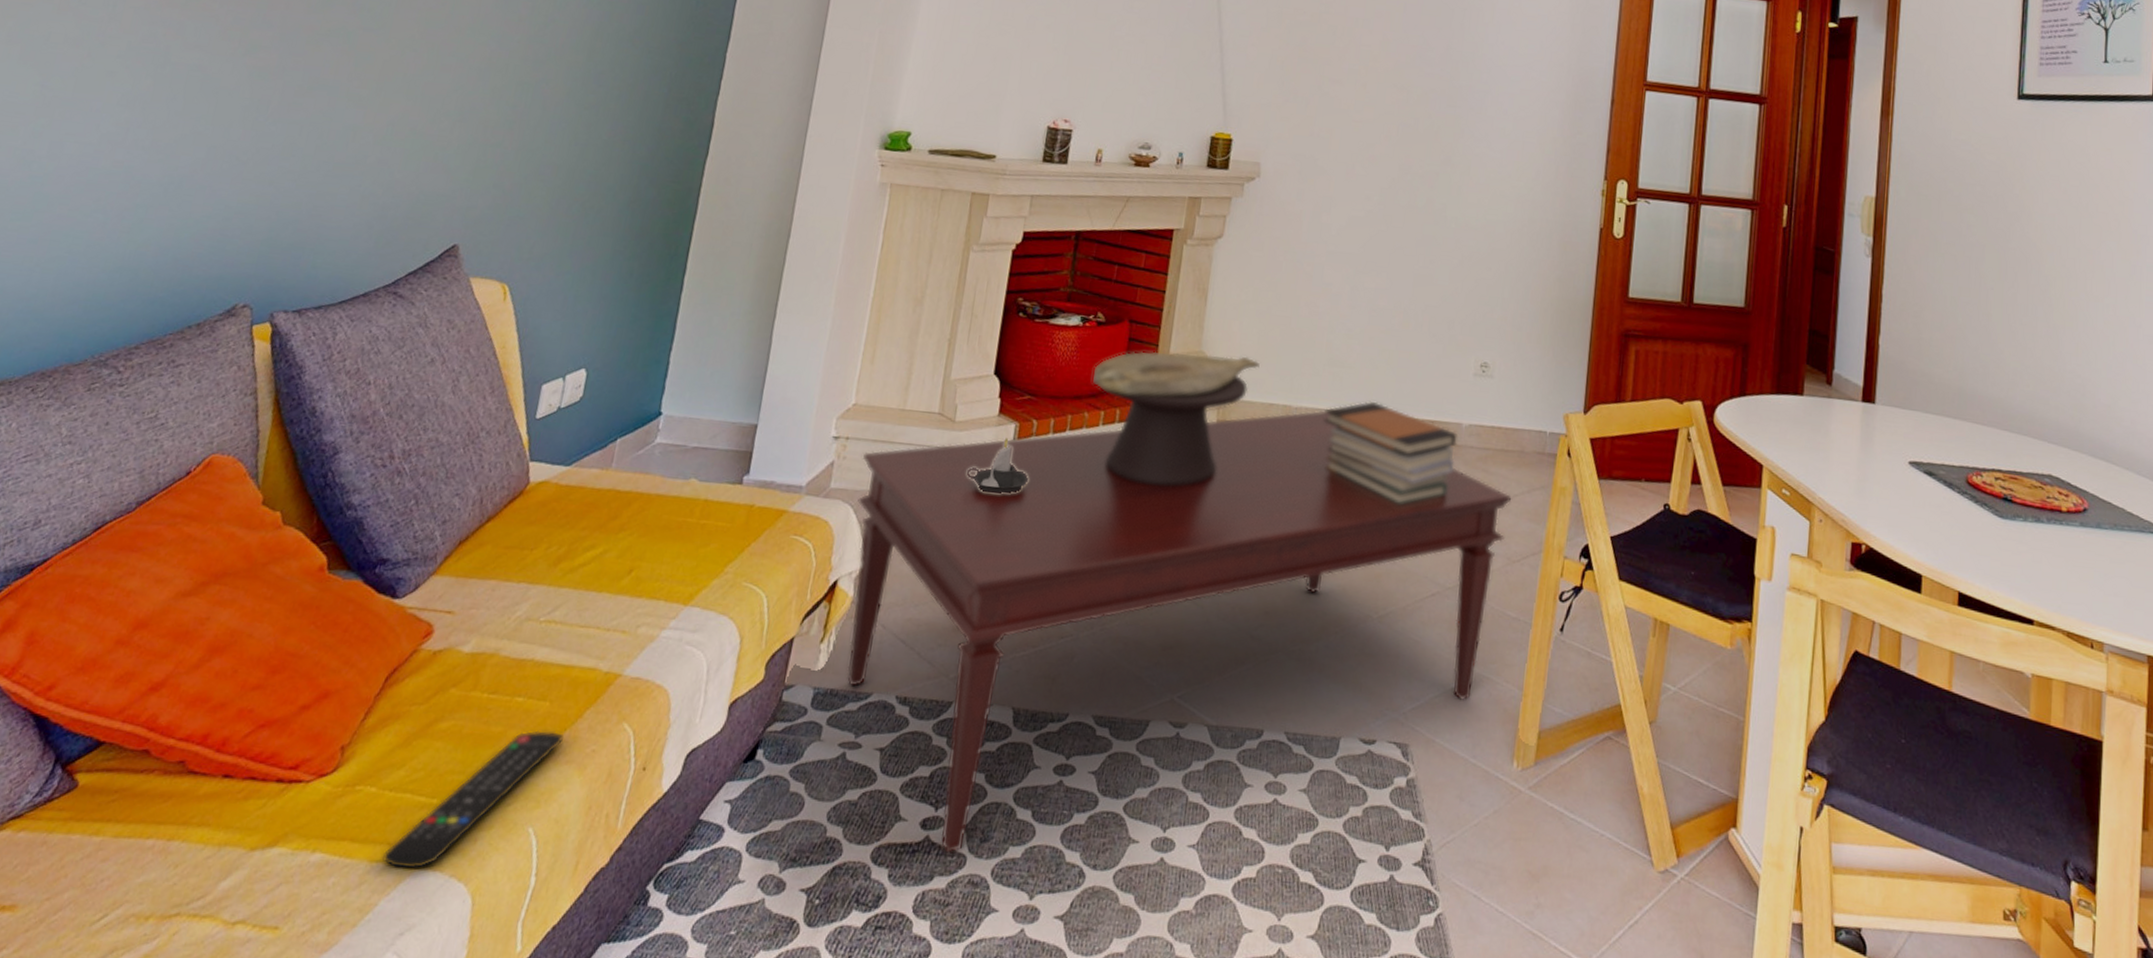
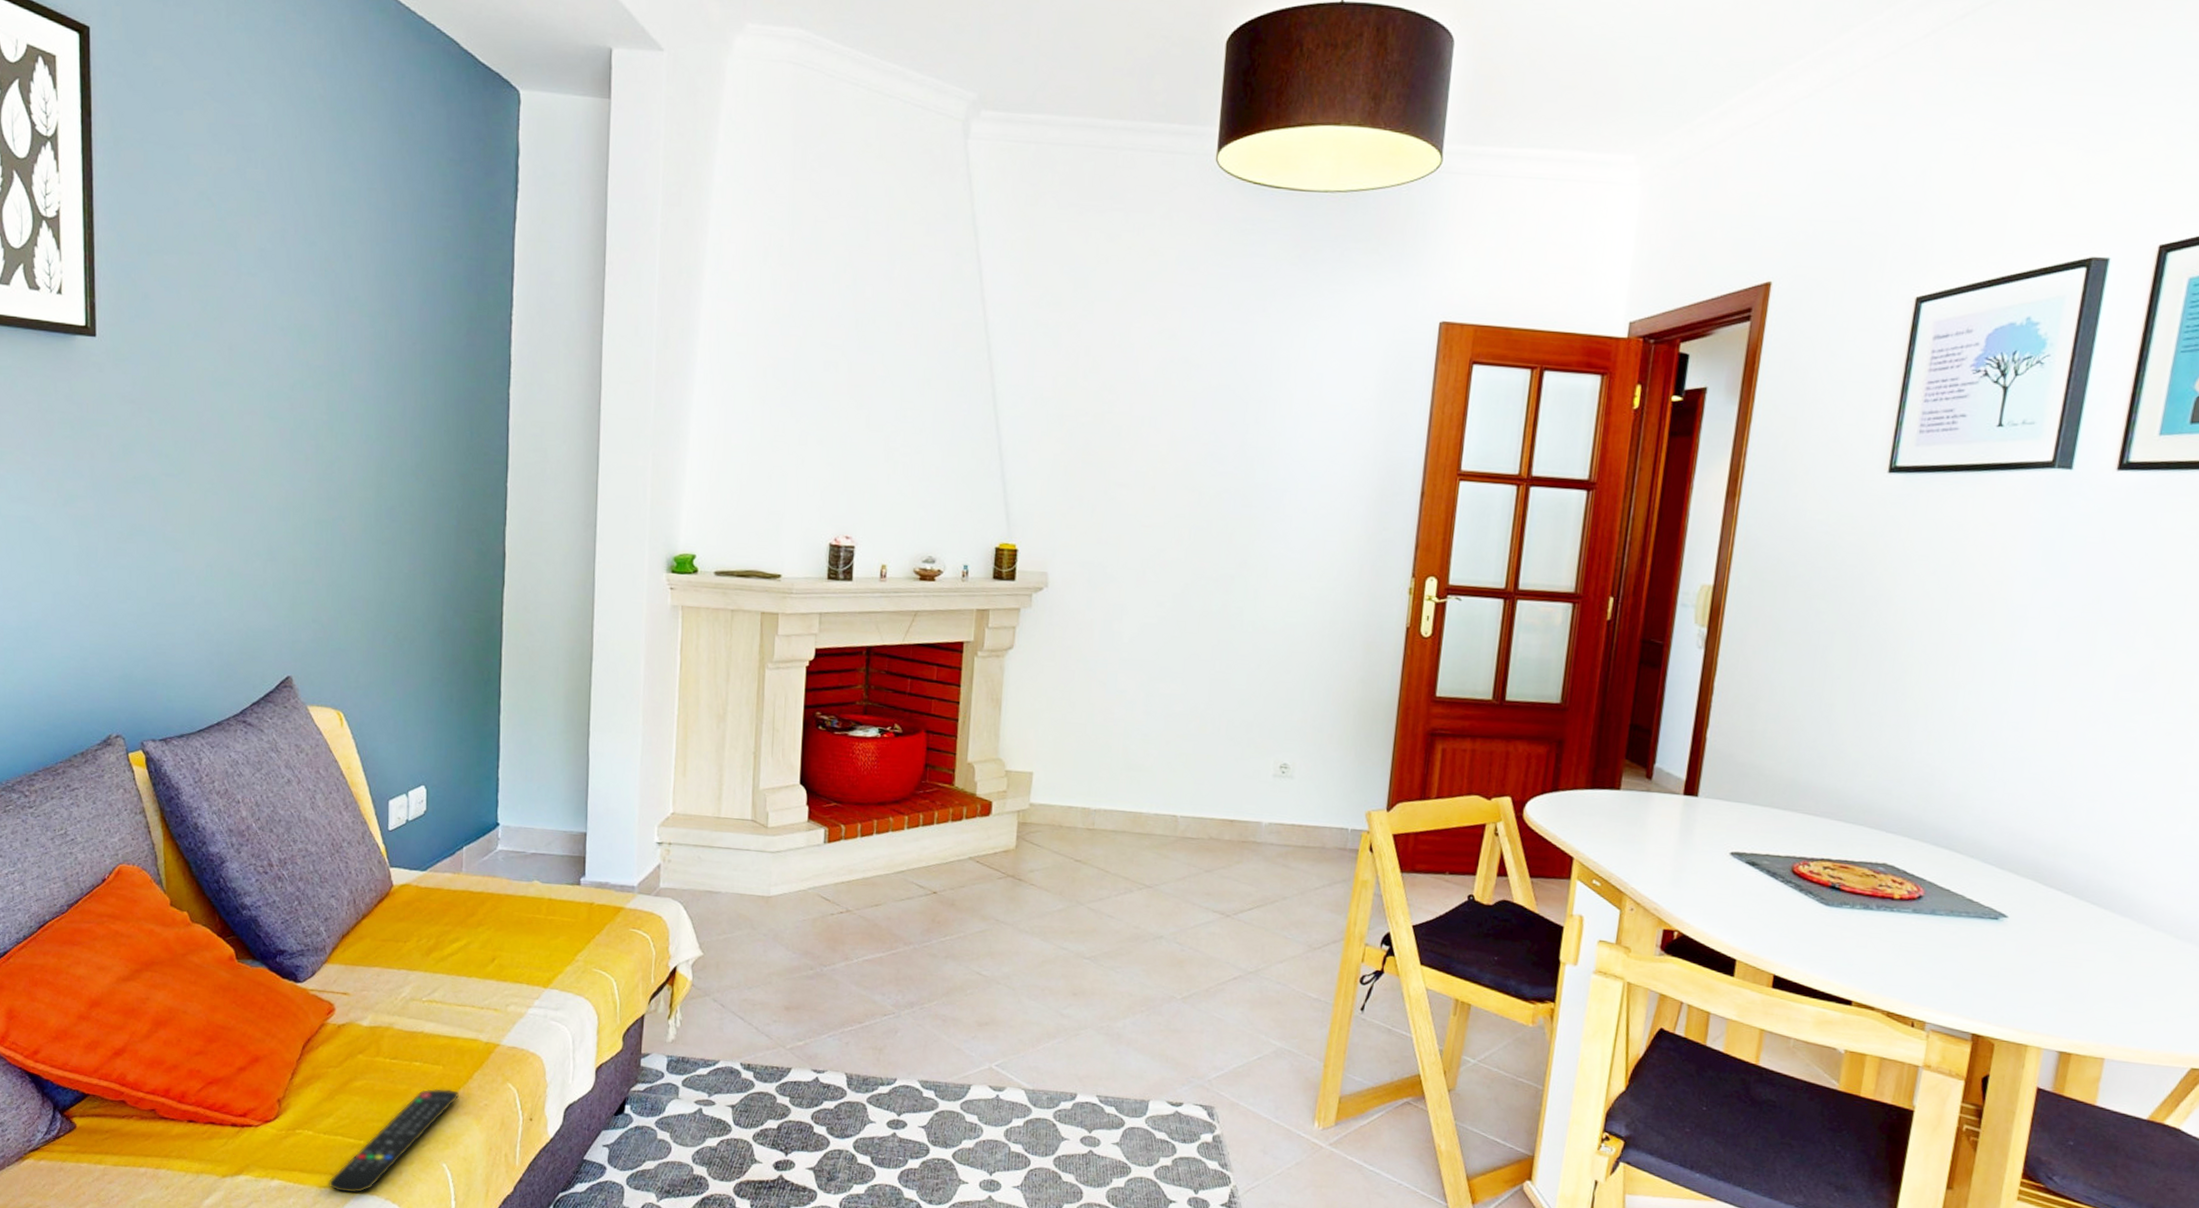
coffee table: present [847,410,1512,854] -> none [685,812,1313,1189]
candle: present [966,437,1028,494] -> none [783,841,841,891]
decorative bowl: present [1093,351,1260,487] -> none [895,759,1057,884]
book stack: present [1323,400,1458,506] -> none [1122,802,1257,899]

